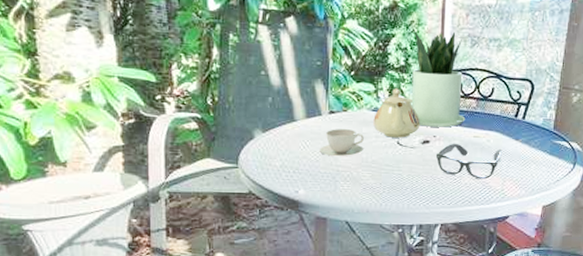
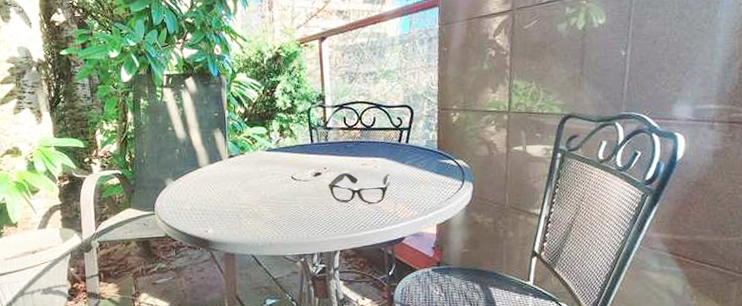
teacup: present [319,129,364,157] -> none [223,170,262,196]
teapot: present [373,87,421,138] -> none [268,127,311,174]
planter: present [411,30,466,128] -> none [296,71,352,160]

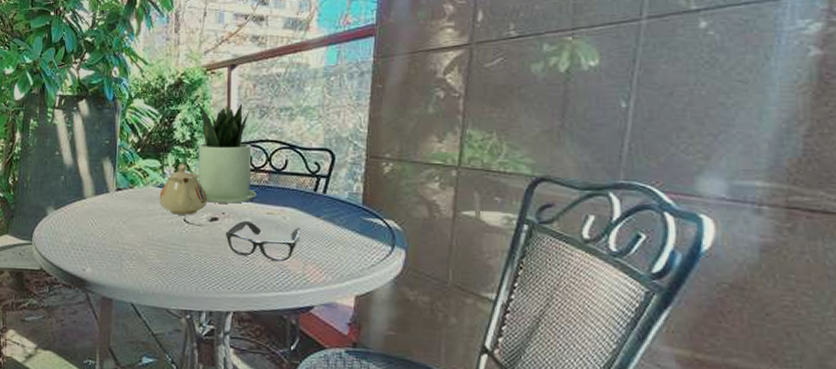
teapot: none [268,127,311,174] -> present [159,162,208,215]
planter: none [296,71,352,160] -> present [198,103,257,204]

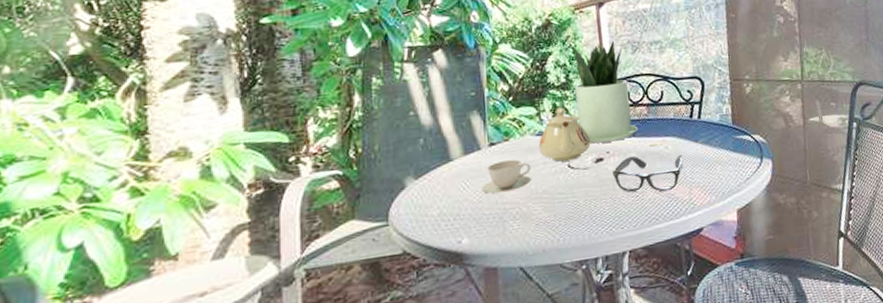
teacup: none [106,206,150,235] -> present [482,159,532,194]

